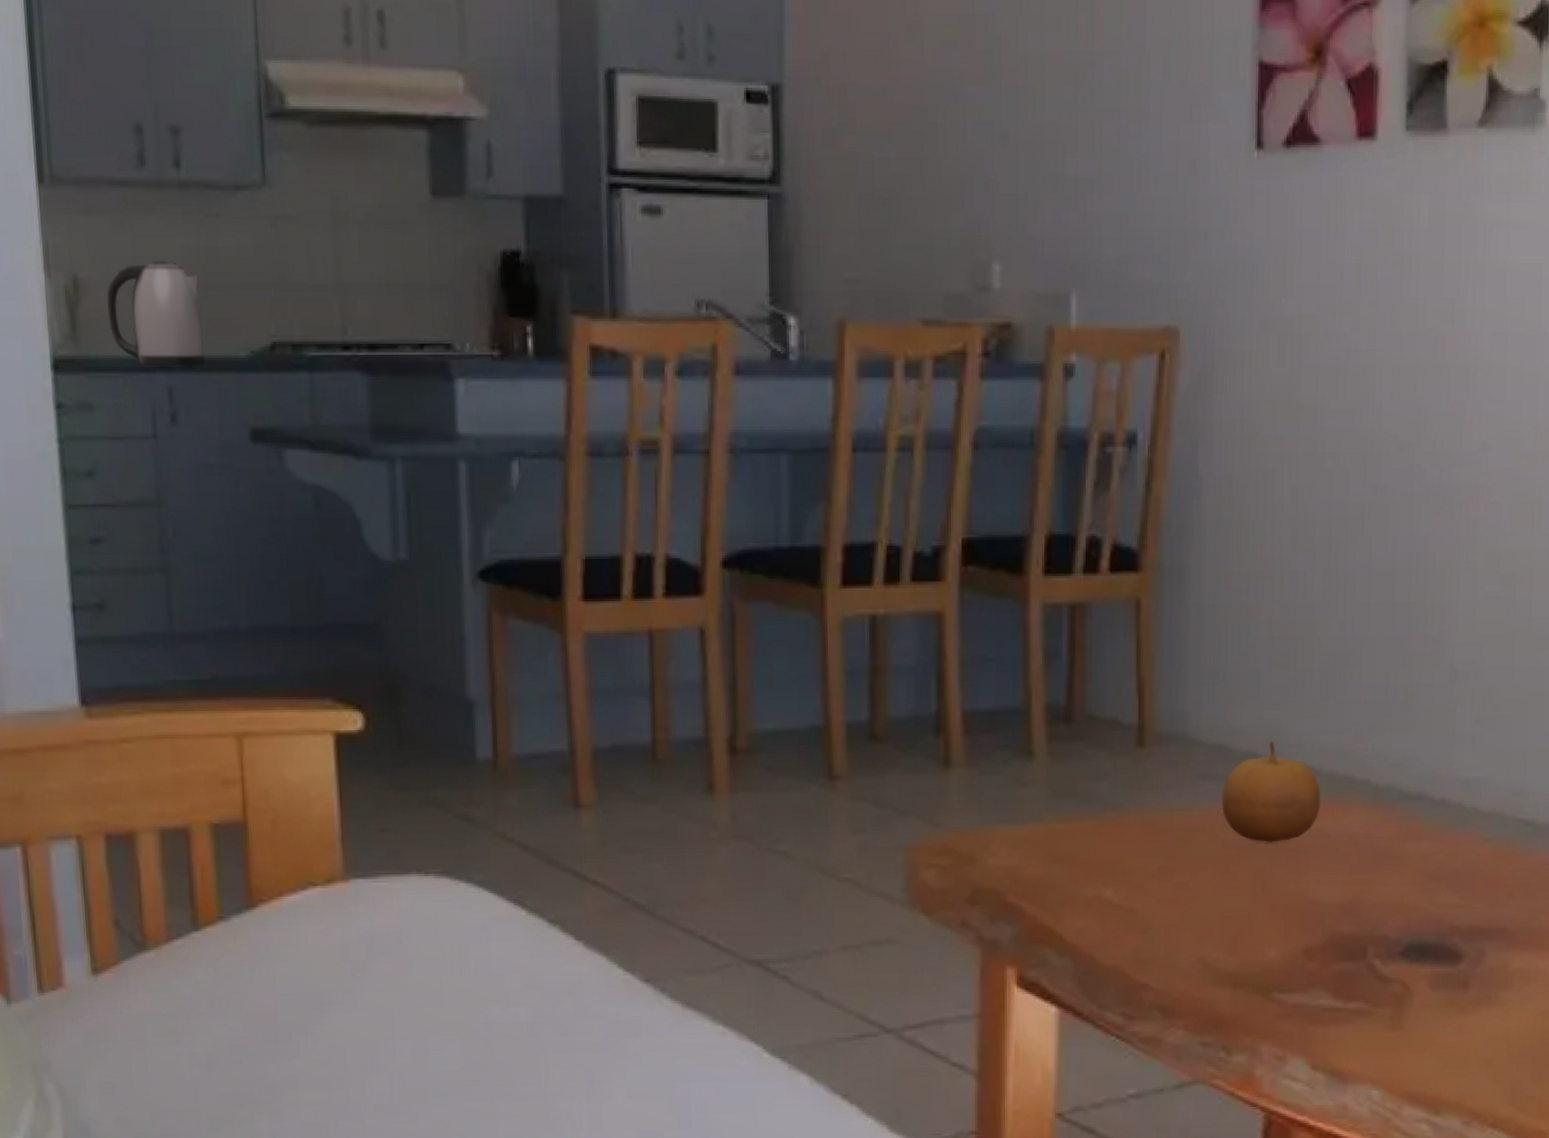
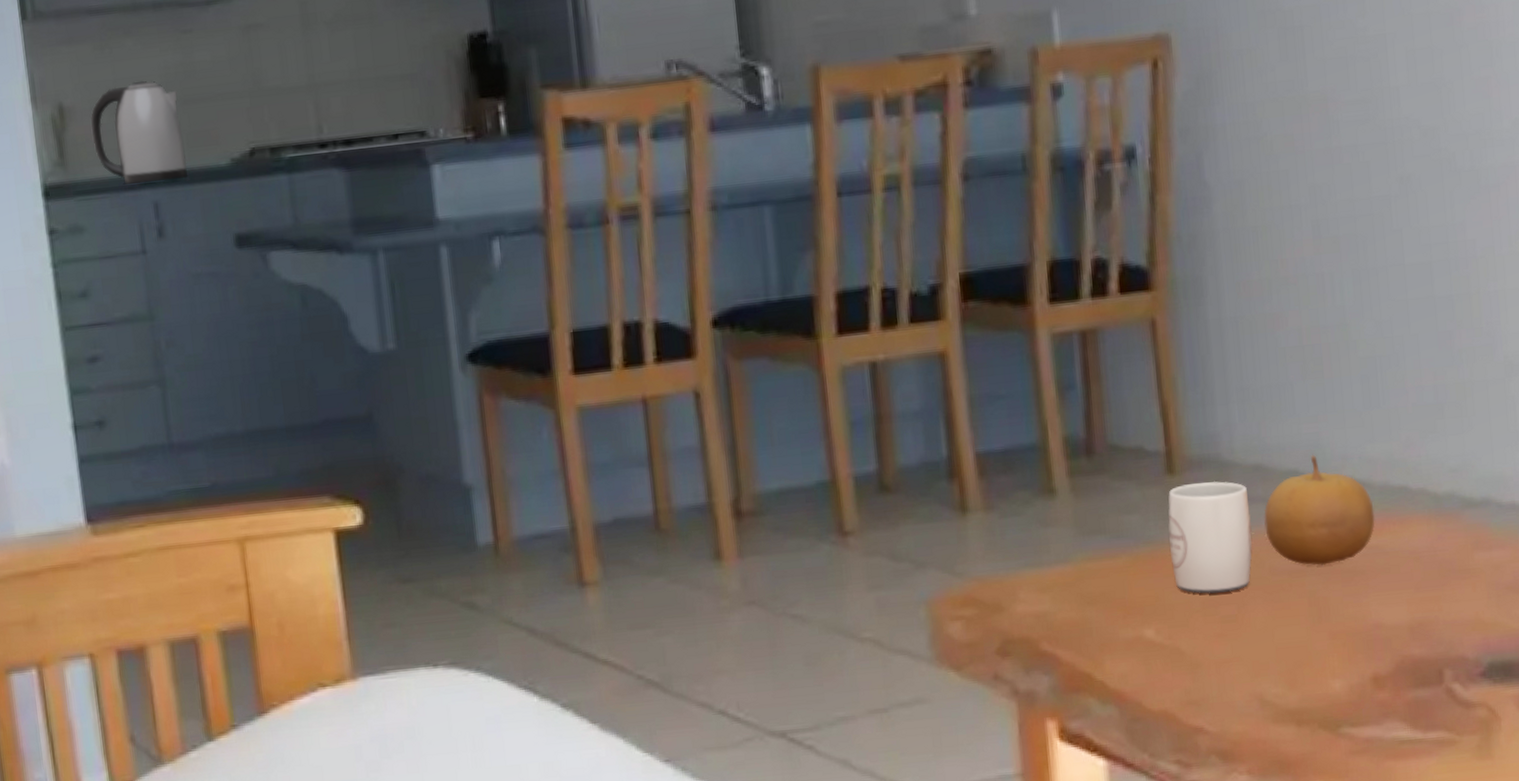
mug: none [1133,756,1211,861] -> present [1167,481,1253,594]

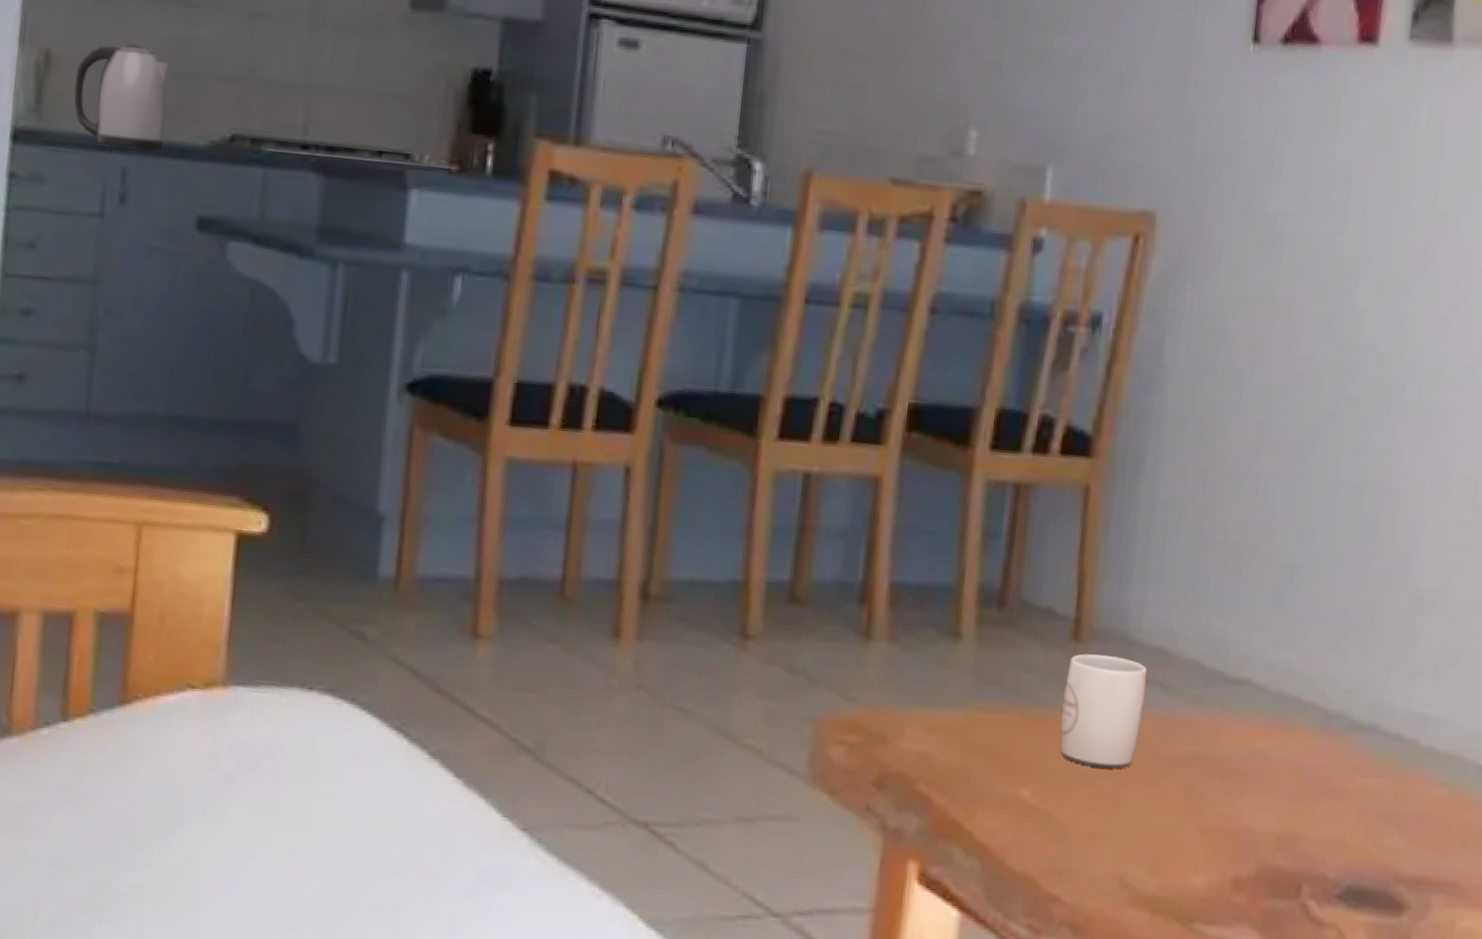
fruit: present [1264,454,1375,565] -> none [1157,648,1265,760]

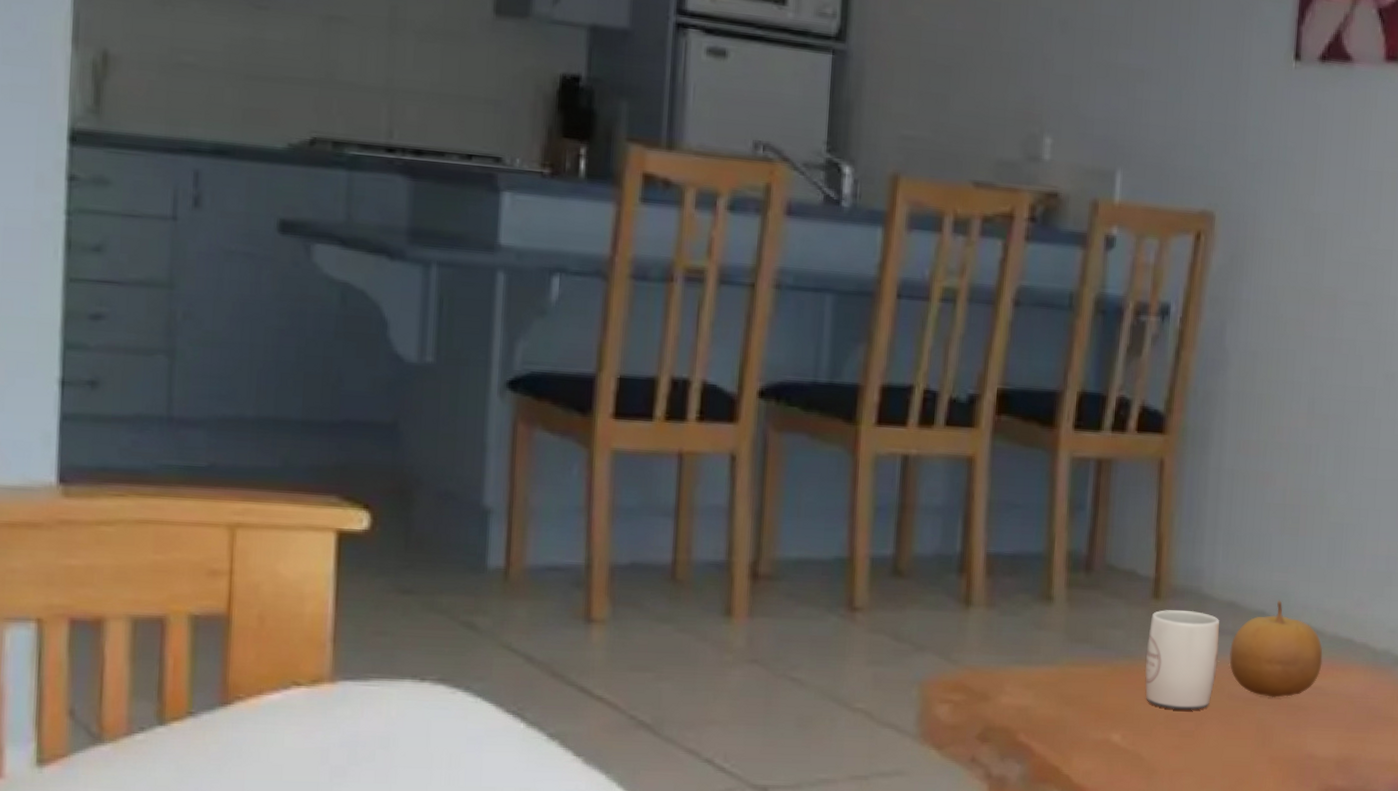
kettle: present [73,44,169,150] -> none [136,45,240,153]
fruit: none [1157,648,1265,760] -> present [1229,600,1323,697]

